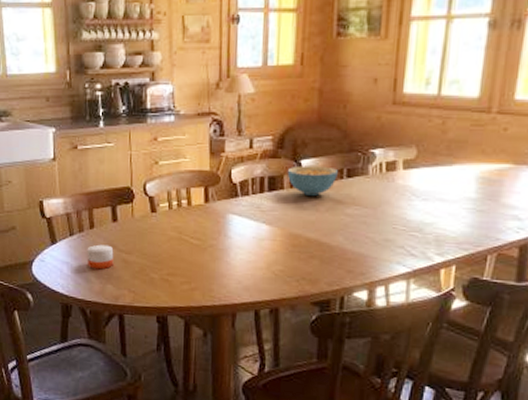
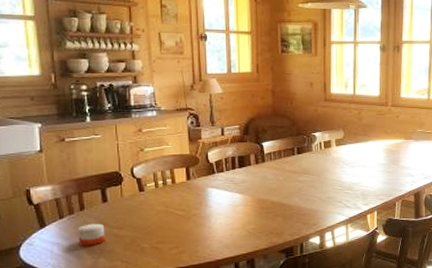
cereal bowl: present [287,165,338,196] -> none [252,146,290,169]

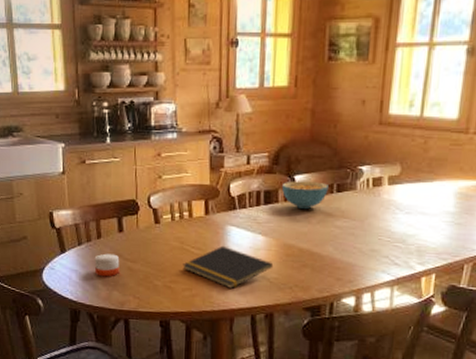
notepad: none [169,205,251,242] -> present [183,245,274,288]
cereal bowl: none [252,146,290,169] -> present [281,181,328,209]

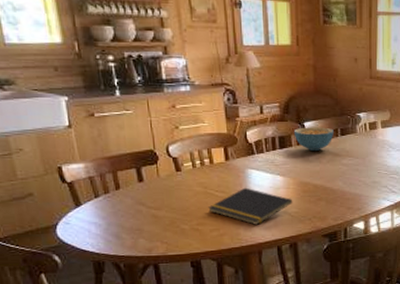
candle: present [94,253,120,277] -> none [114,203,144,226]

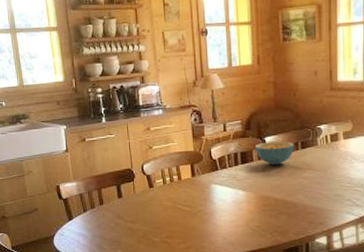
notepad: present [208,187,293,225] -> none [176,202,255,238]

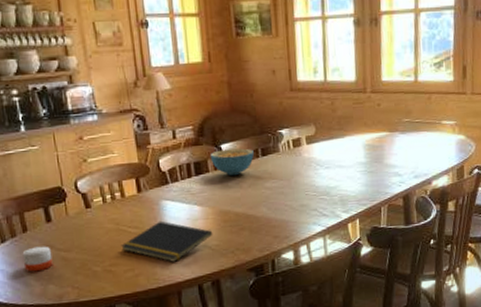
candle: none [98,217,122,238] -> present [22,246,53,272]
notepad: none [176,202,255,238] -> present [121,220,213,262]

